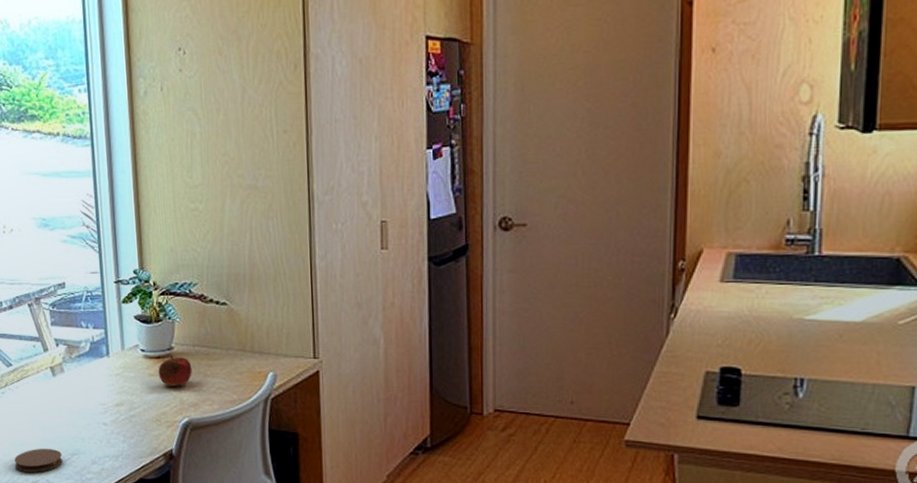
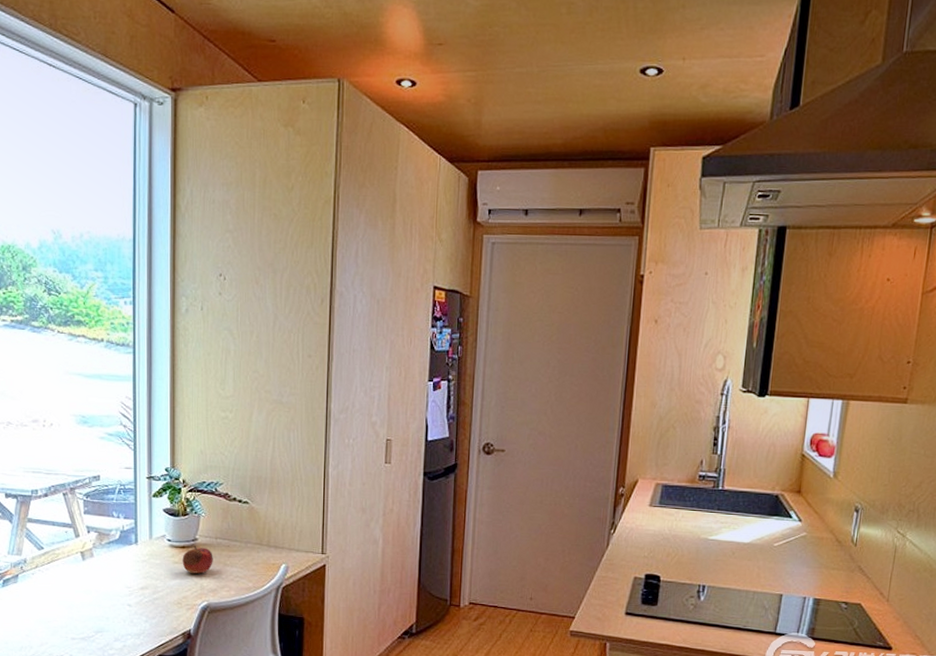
coaster: present [14,448,62,472] -> none [39,625,87,648]

